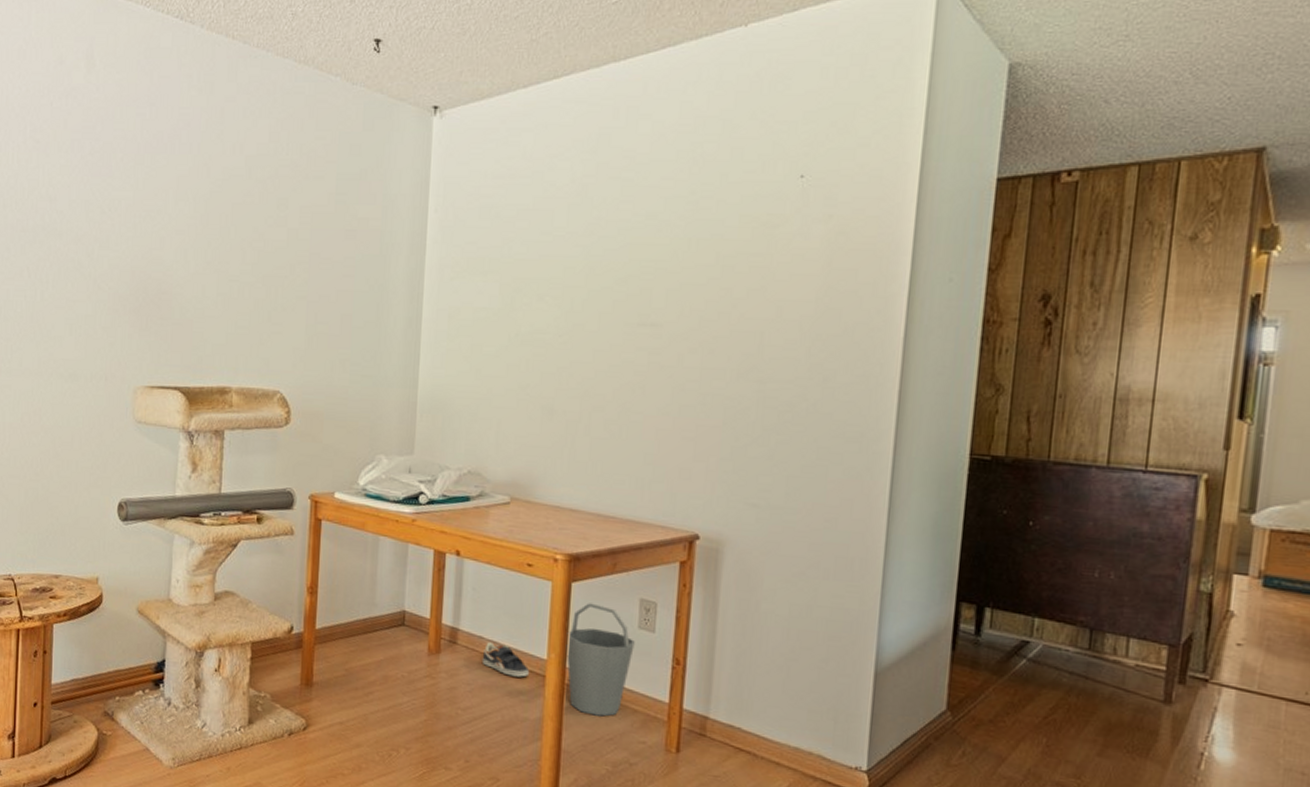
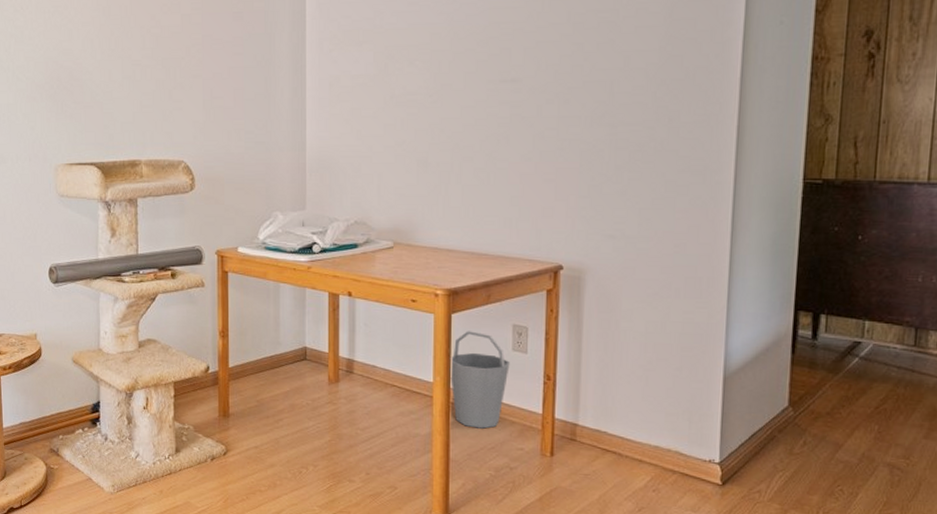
sneaker: present [481,642,530,678] -> none [376,370,419,399]

